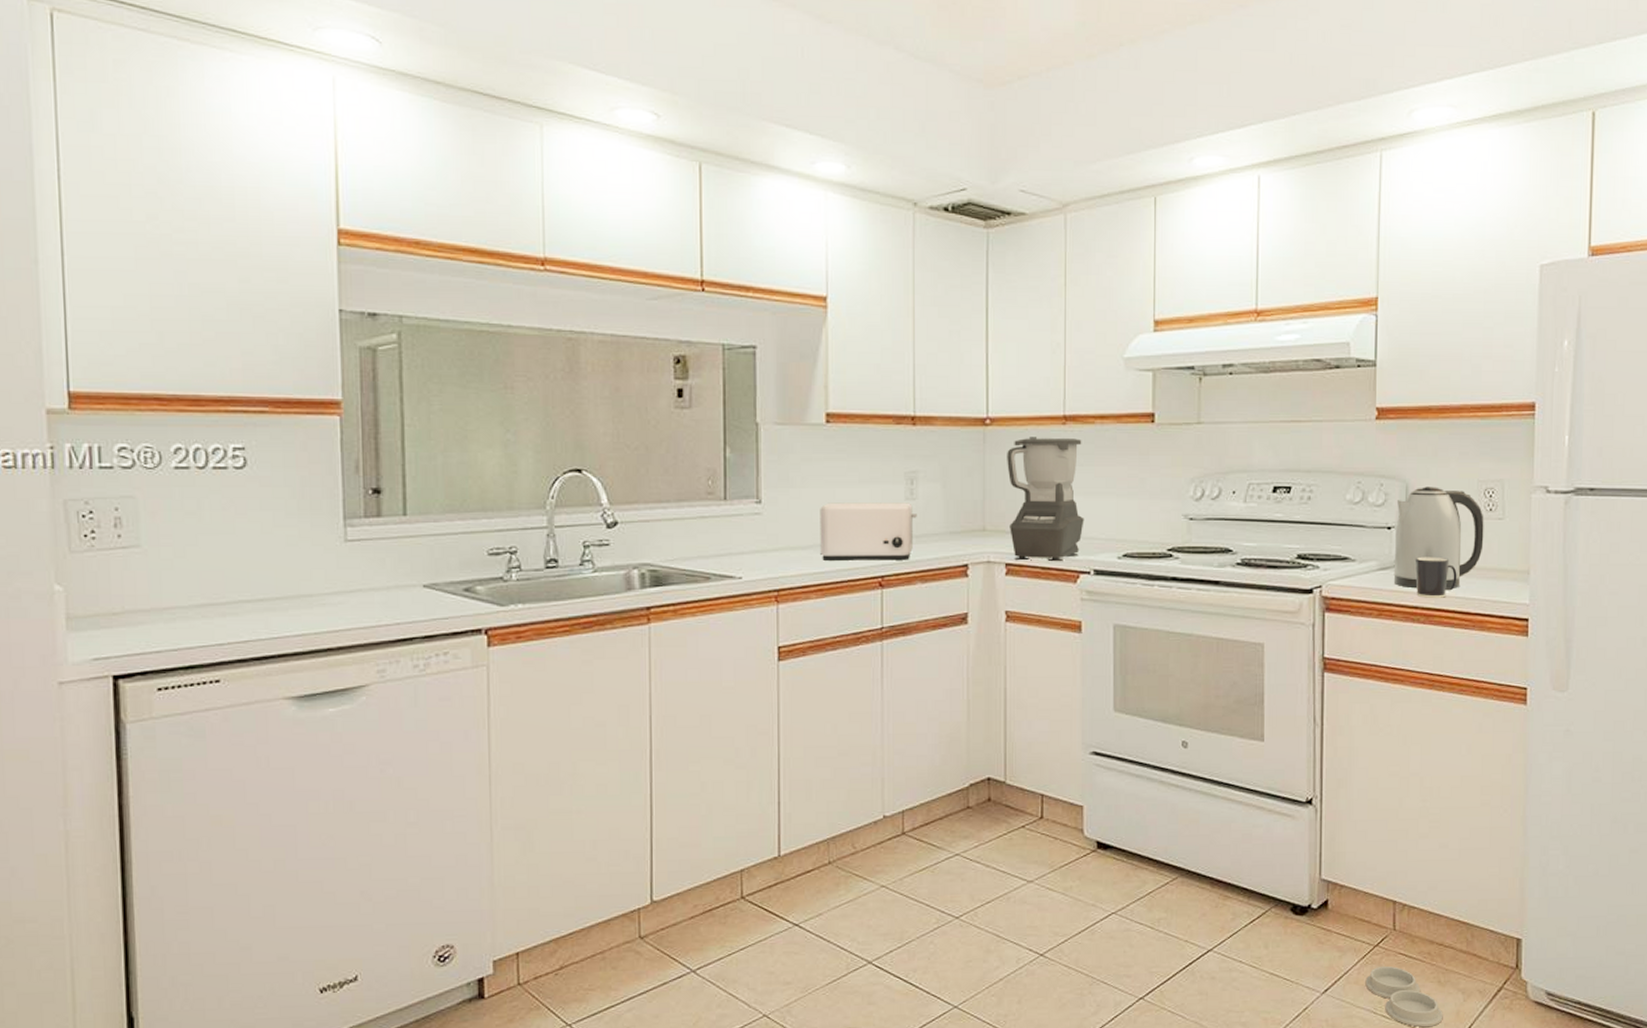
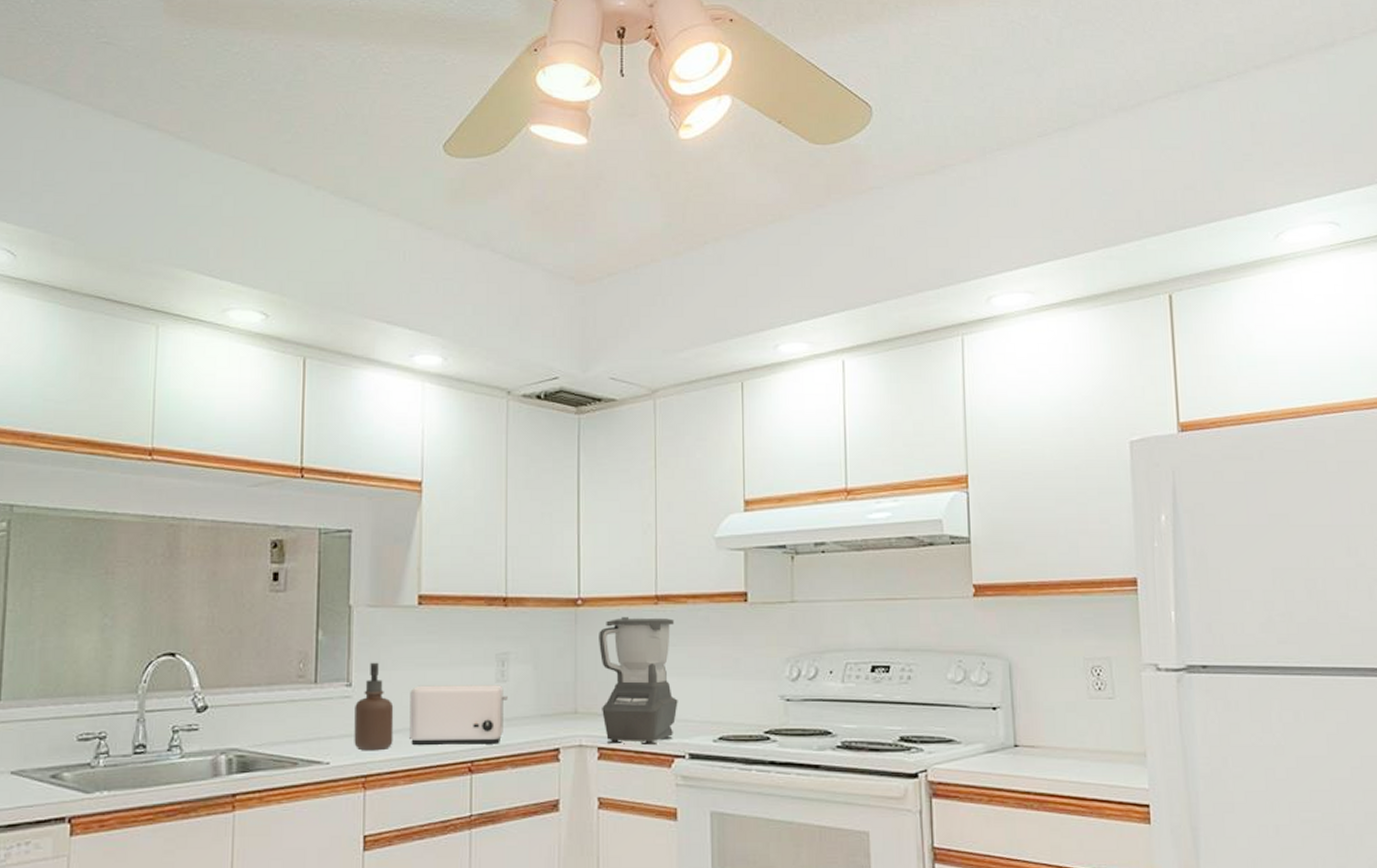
soap dispenser: none [765,480,804,566] -> present [354,662,394,751]
kettle: present [1393,487,1484,589] -> none [1001,665,1095,773]
mug: present [1414,556,1457,599] -> none [1023,738,1070,784]

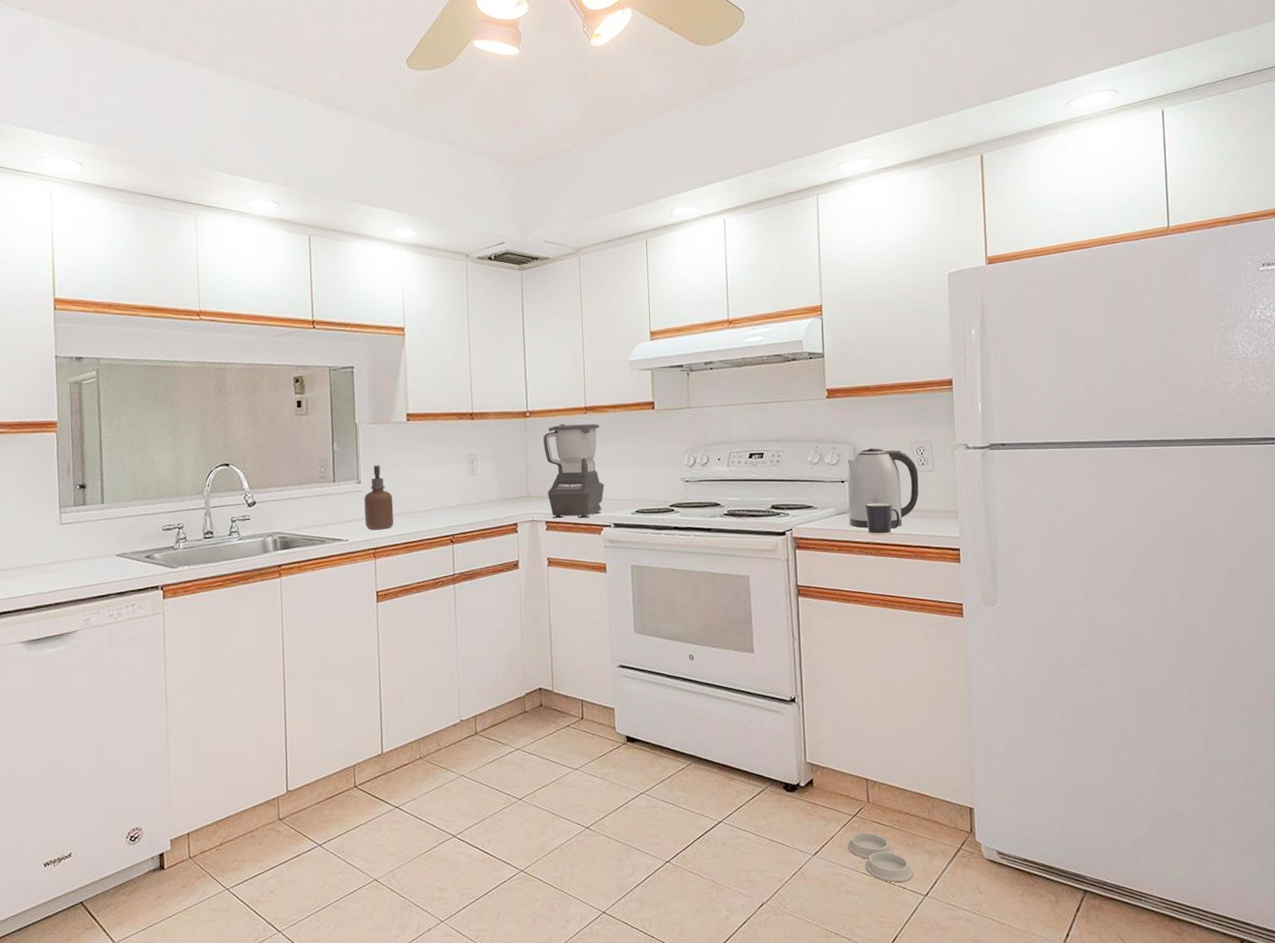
toaster: present [409,685,508,746] -> none [404,478,477,525]
kettle: none [1001,665,1095,773] -> present [848,448,919,528]
mug: none [1023,738,1070,784] -> present [865,502,900,536]

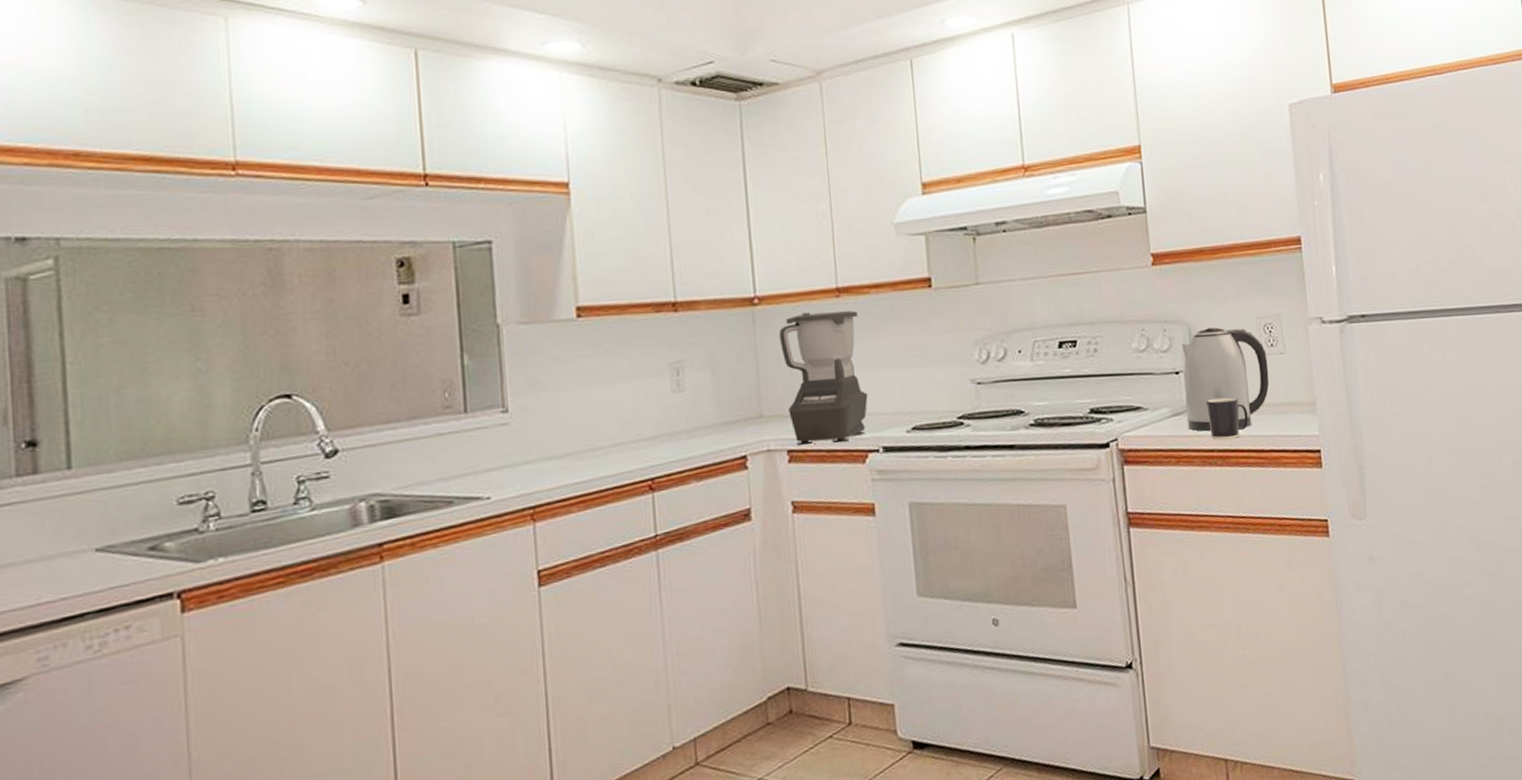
soap dispenser: present [364,465,394,530] -> none [514,383,562,481]

